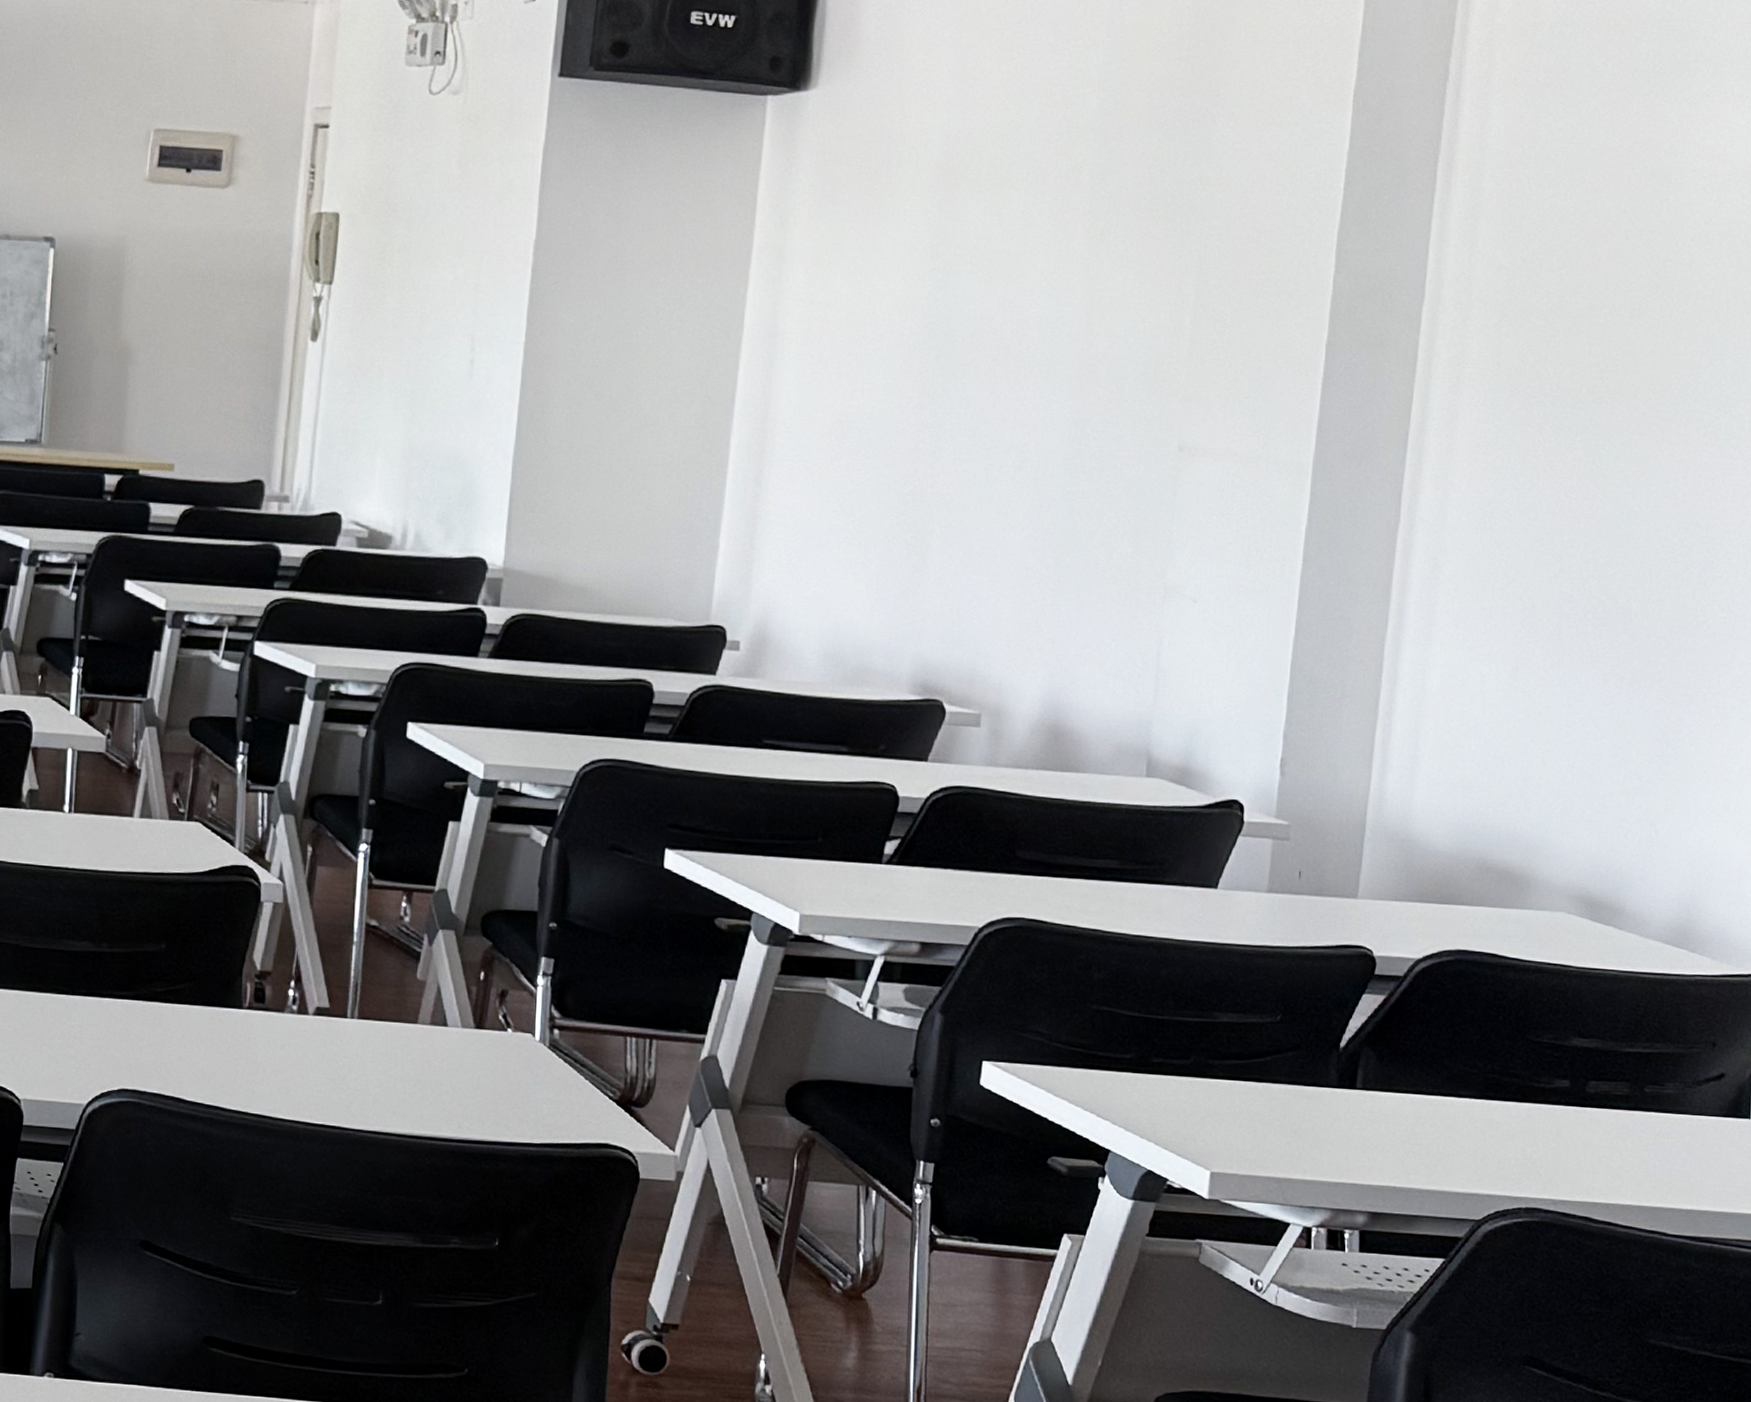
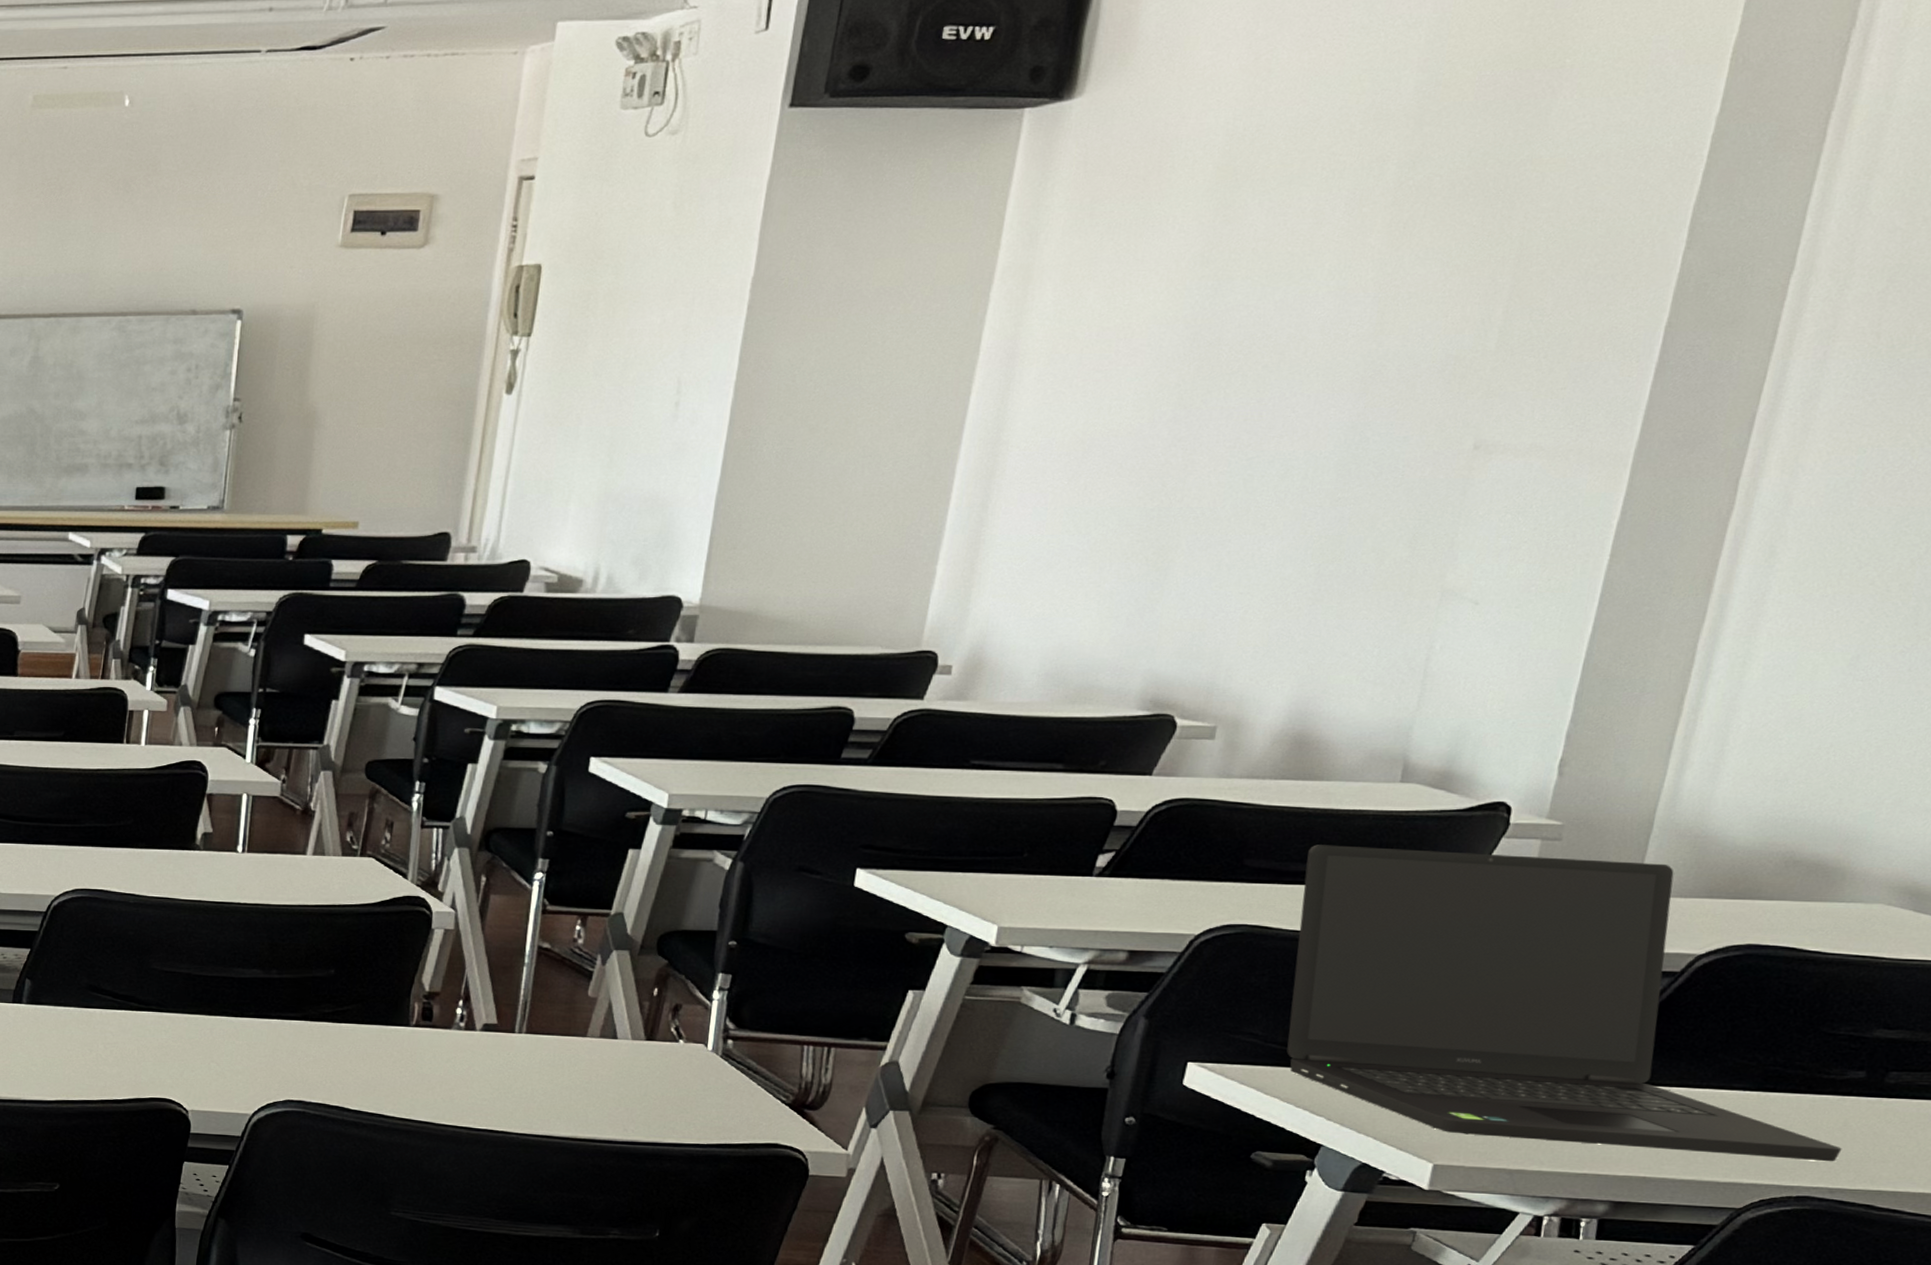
laptop: none [1070,837,1558,1173] -> present [1286,845,1842,1162]

